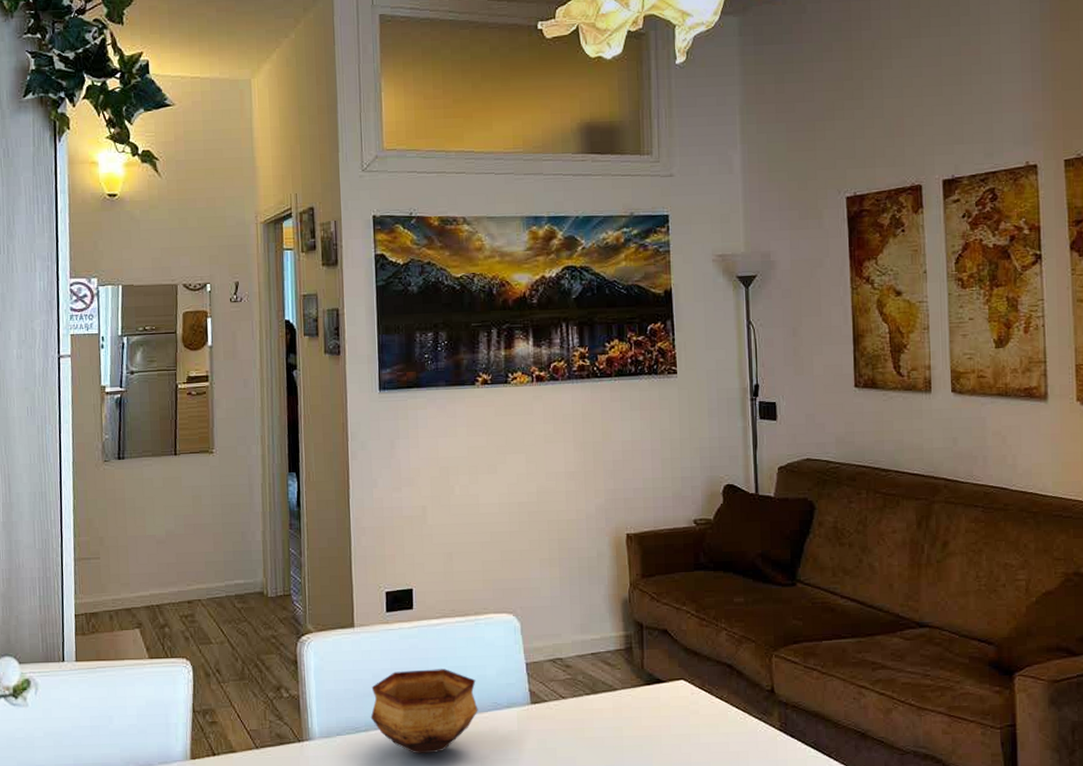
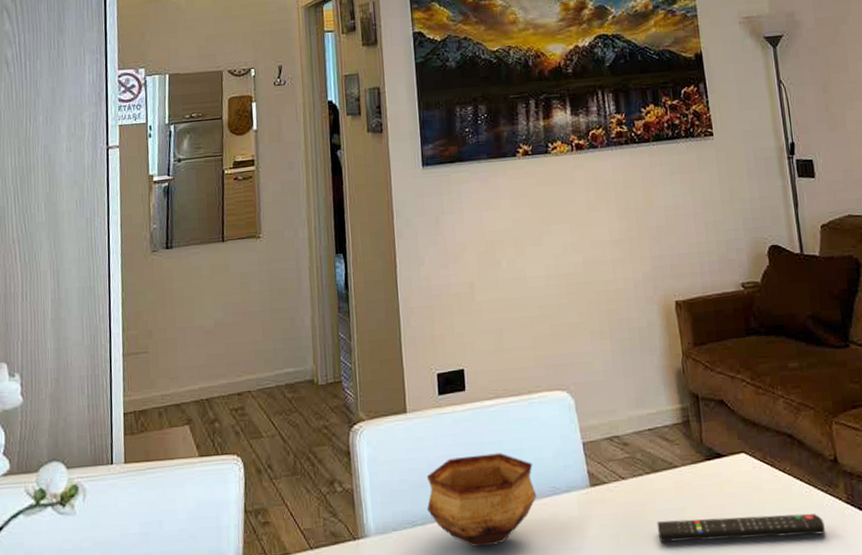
remote control: none [593,738,756,758] -> present [656,513,825,543]

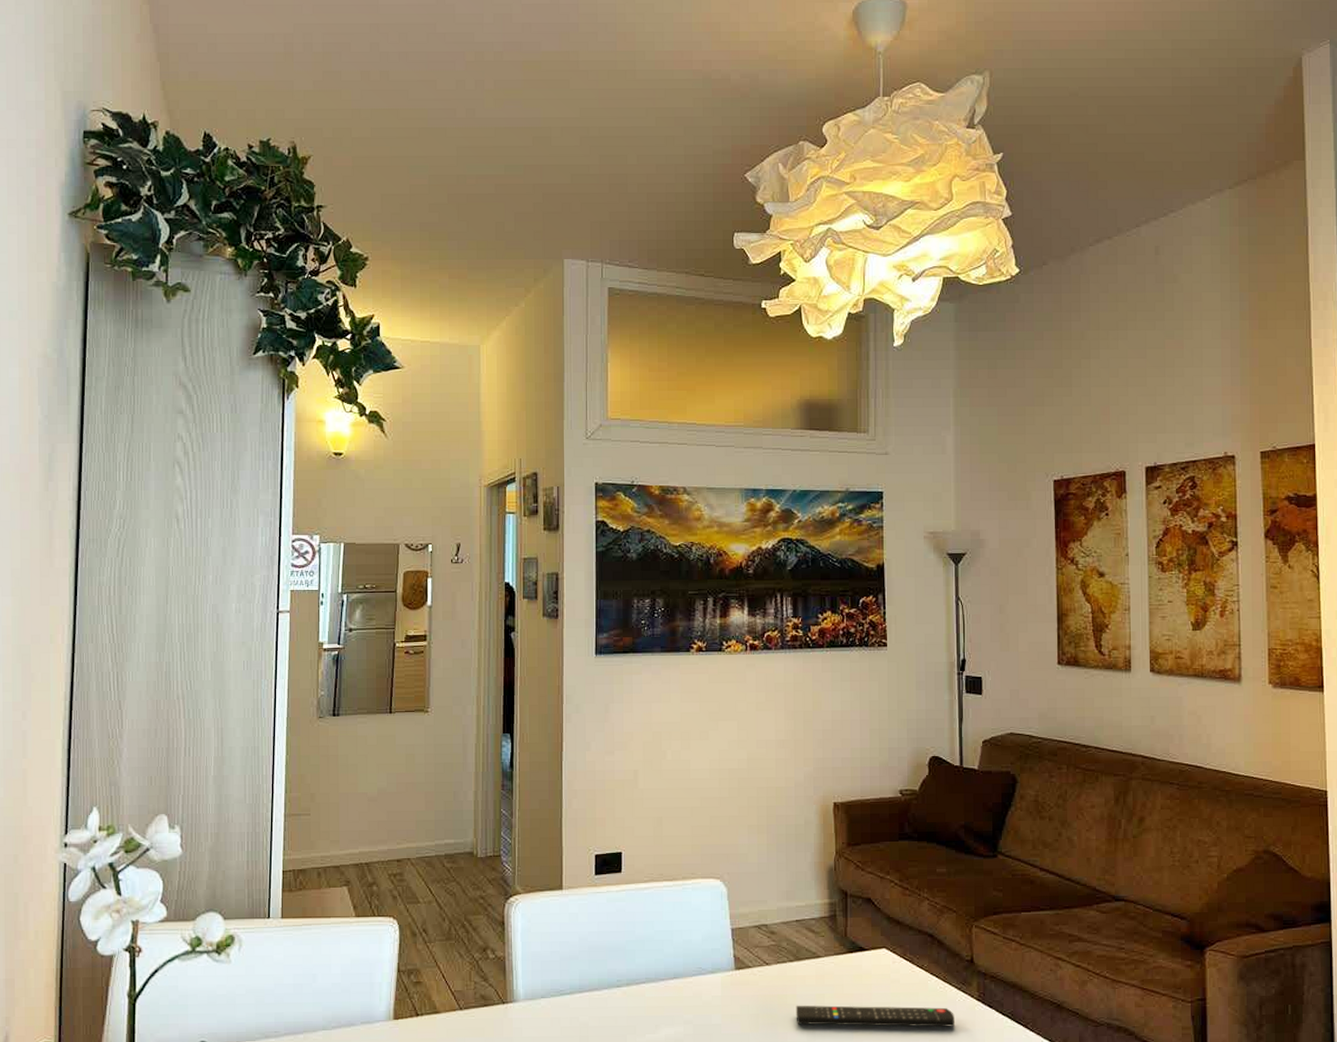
bowl: present [426,453,537,548] -> none [575,933,683,1018]

